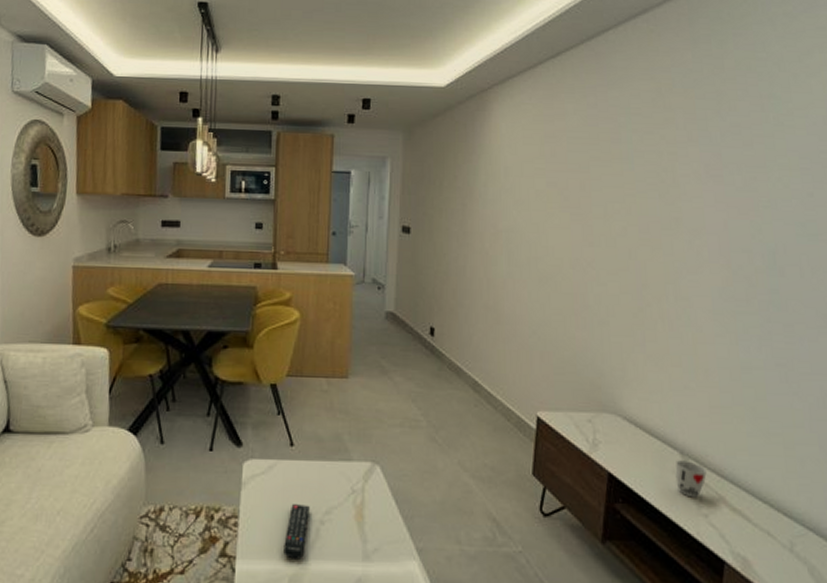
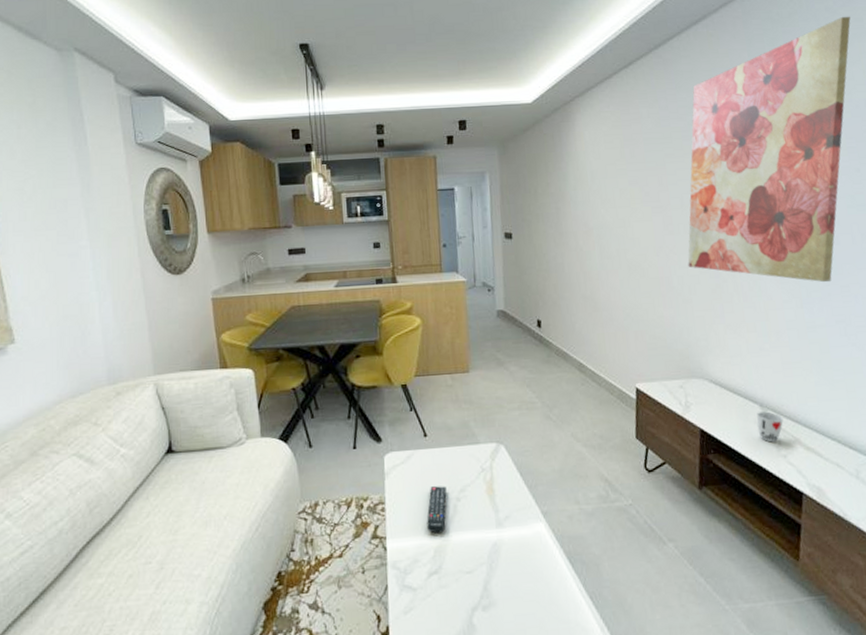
wall art: none [607,23,812,319] -> present [688,16,851,283]

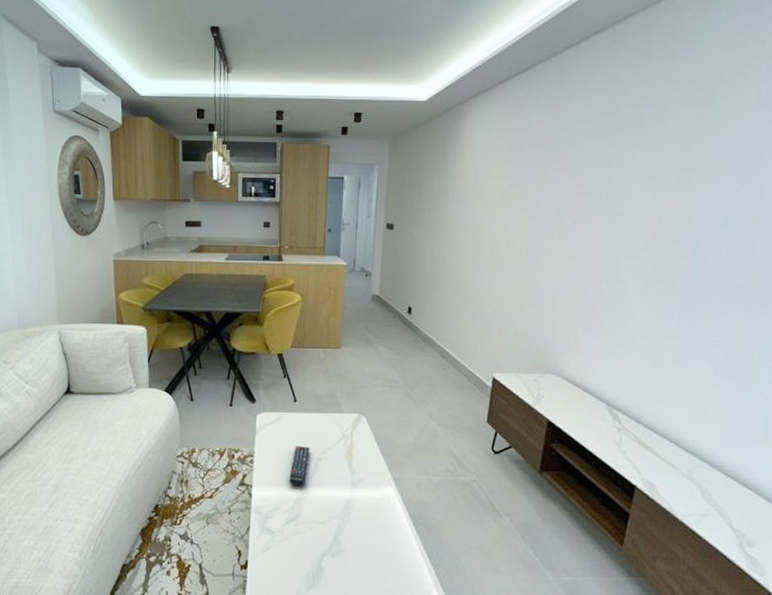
wall art: present [688,16,851,283] -> none [557,37,753,297]
cup: present [756,411,783,443] -> none [601,410,627,439]

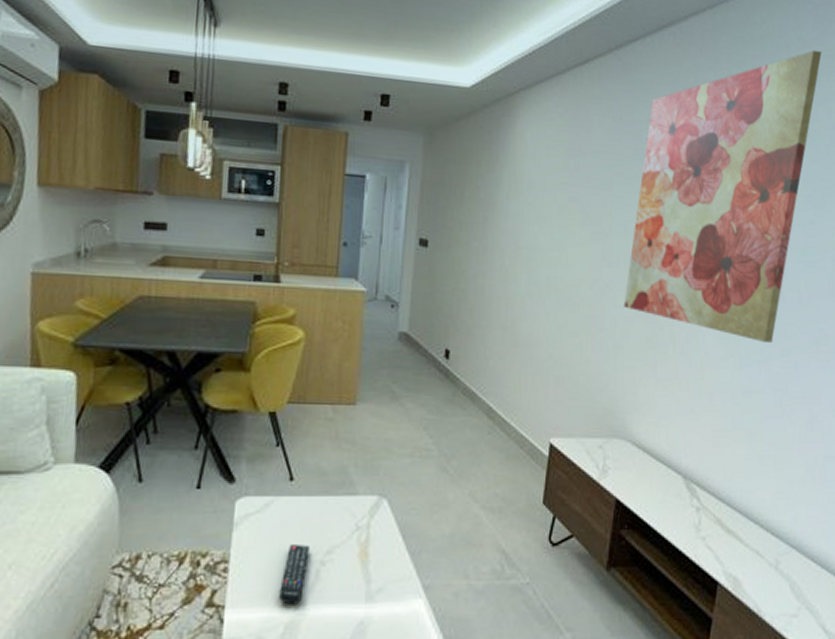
wall art: none [557,37,753,297] -> present [624,50,822,344]

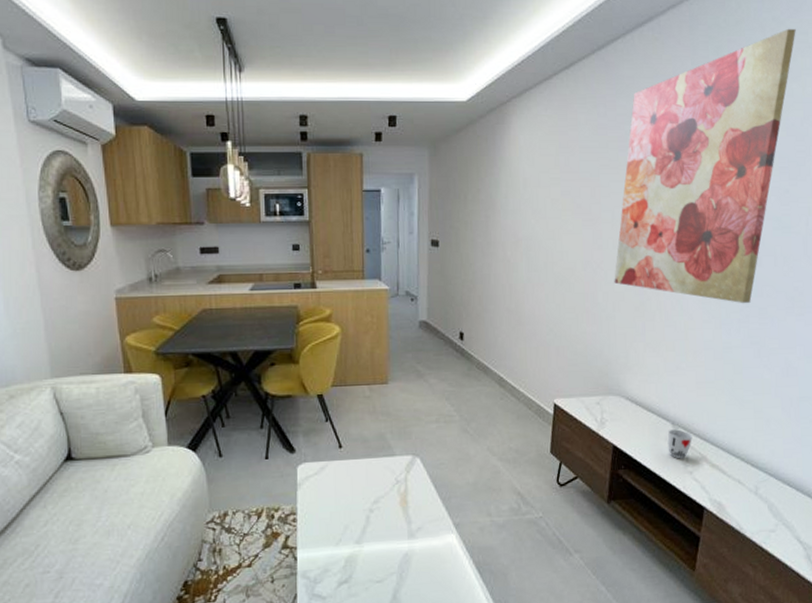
remote control: present [279,545,310,605] -> none [339,497,360,544]
cup: none [678,485,706,521] -> present [667,429,692,459]

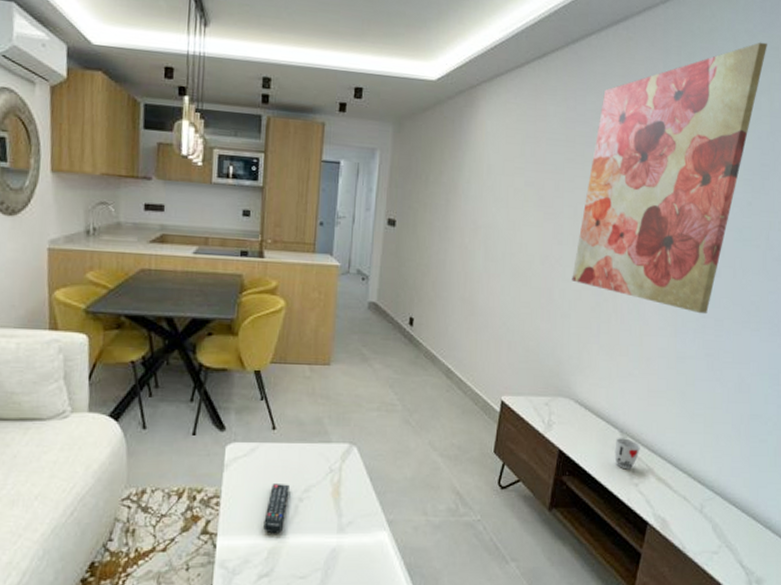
remote control: none [339,497,360,544] -> present [263,484,289,534]

